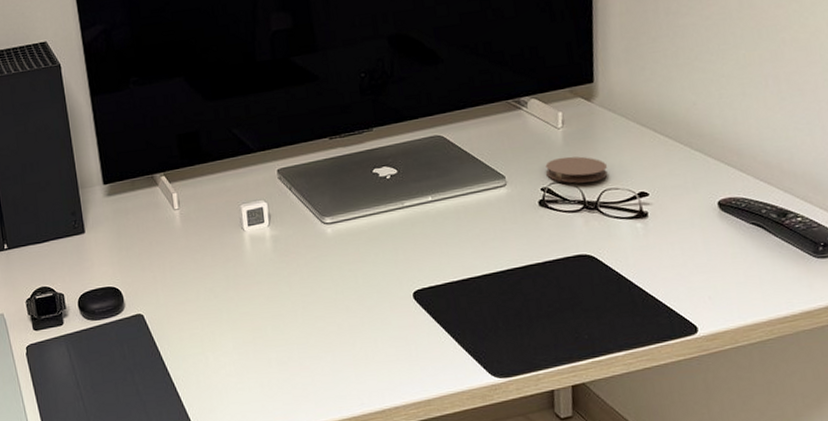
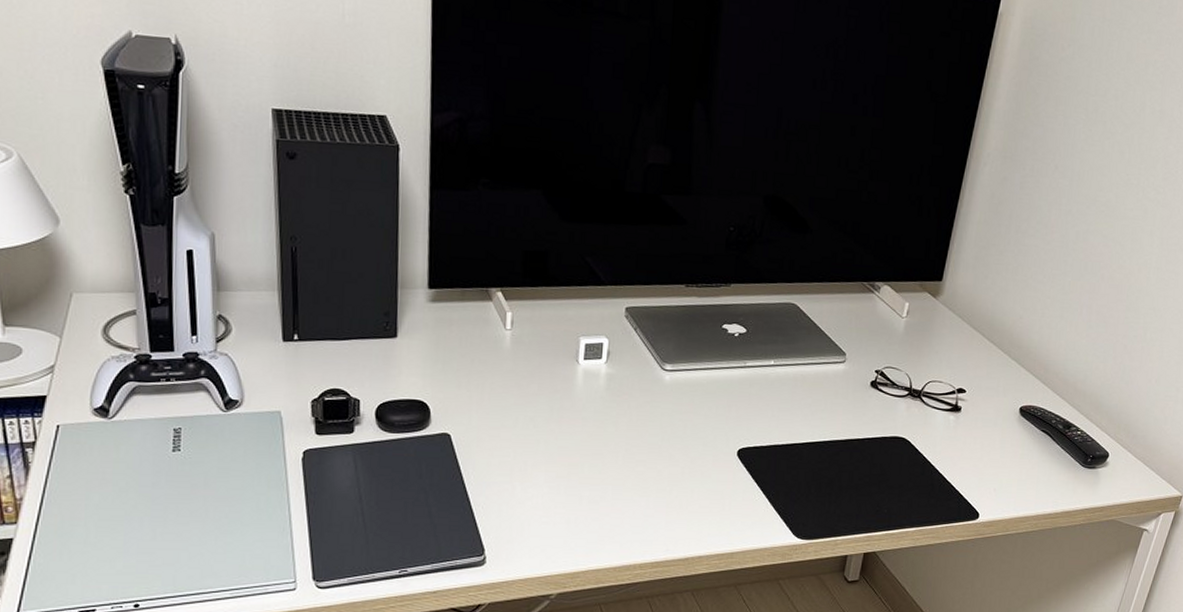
coaster: present [545,156,608,183] -> none [883,344,938,372]

